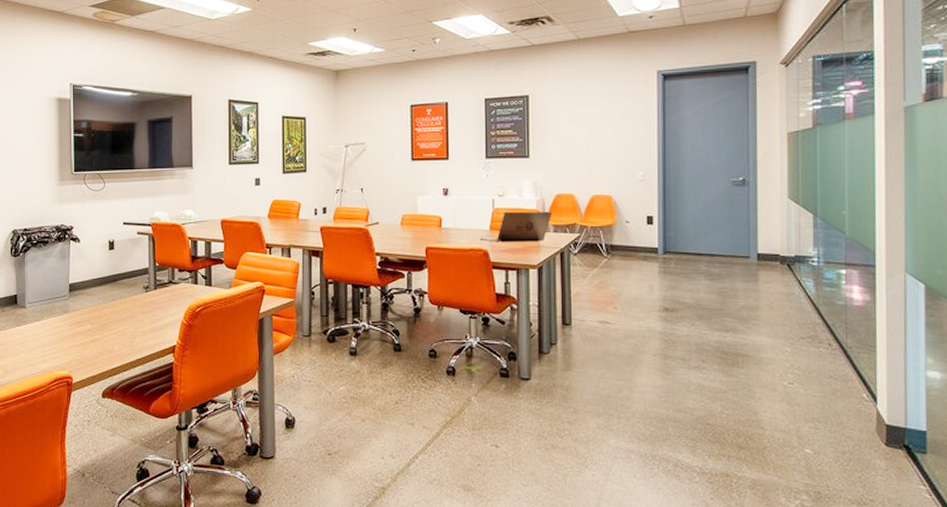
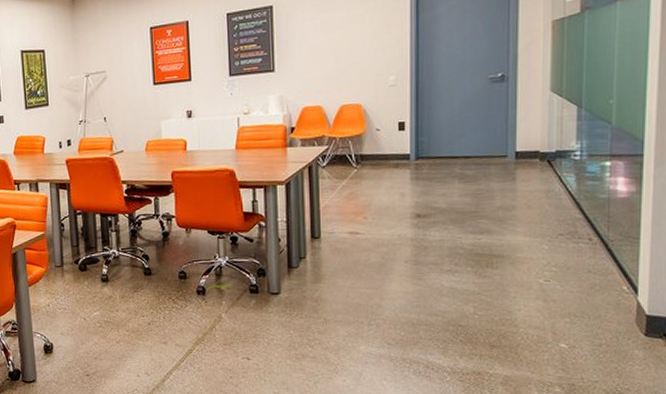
laptop: present [479,211,553,243] -> none [225,126,300,162]

